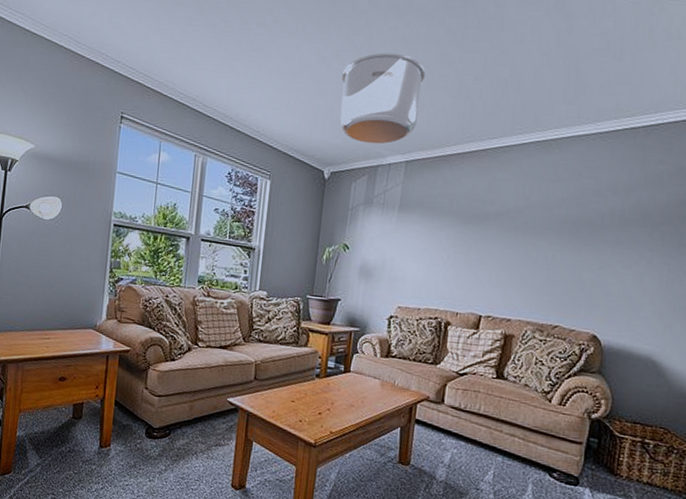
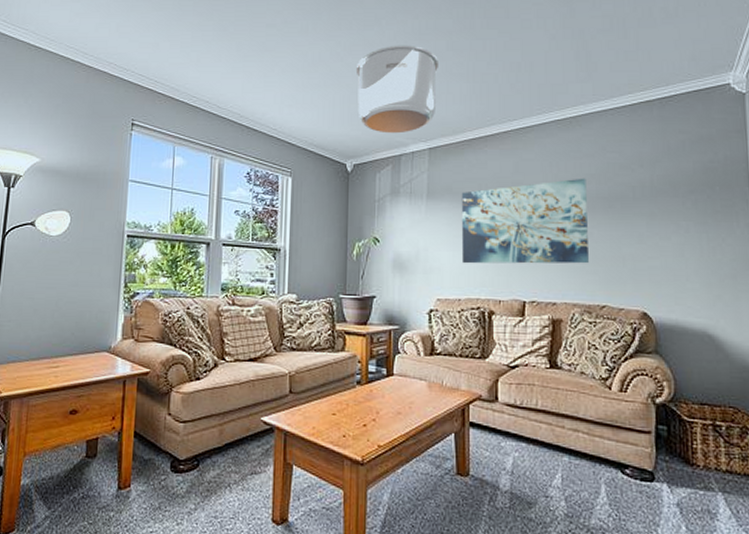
wall art: none [425,201,557,285] -> present [461,178,589,264]

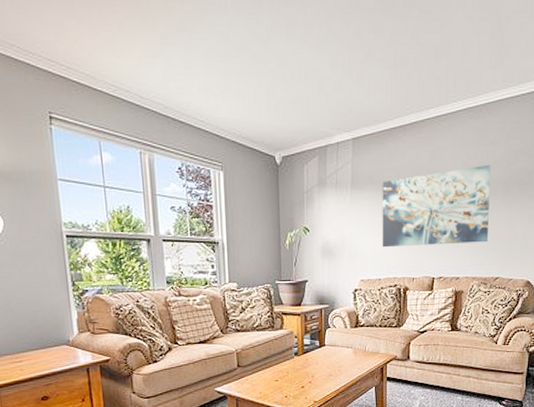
ceiling light: present [356,45,438,134] -> none [279,25,361,124]

